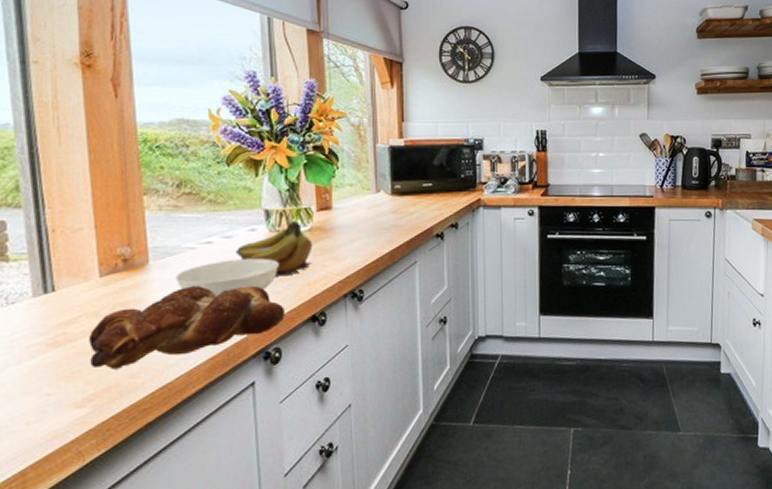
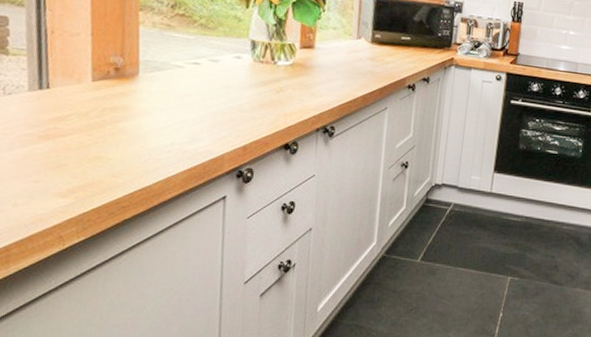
bread loaf: present [89,285,284,369] -> none [76,101,260,167]
bowl: present [175,258,279,296] -> none [162,82,260,114]
fruit: present [235,221,313,276] -> none [220,55,293,105]

